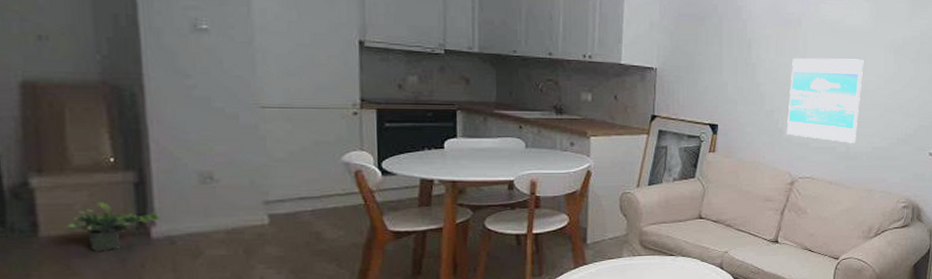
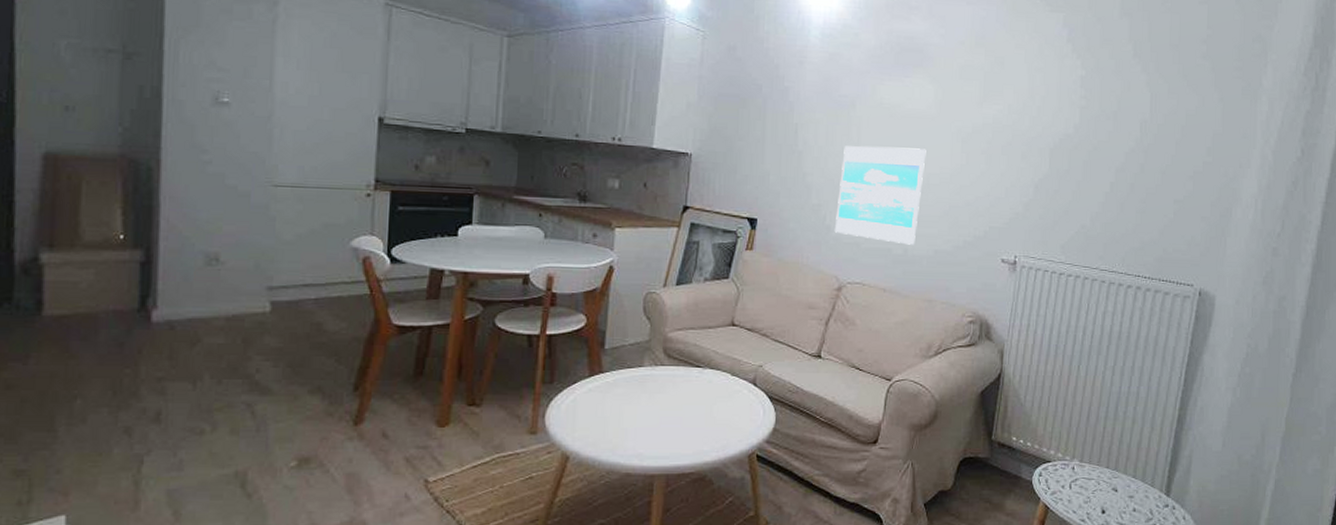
potted plant: present [66,202,160,251] -> none [69,281,162,334]

